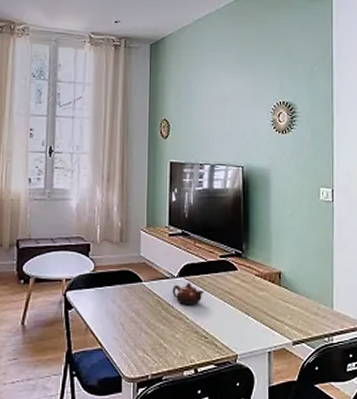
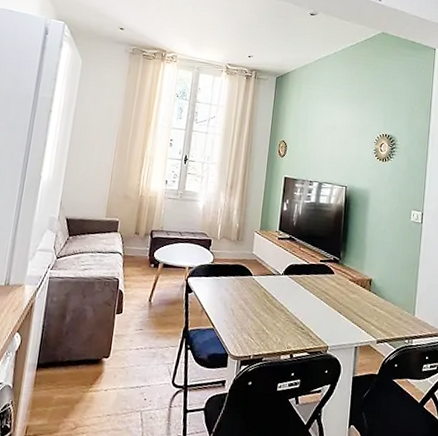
teapot: present [172,283,203,305] -> none [277,280,304,300]

